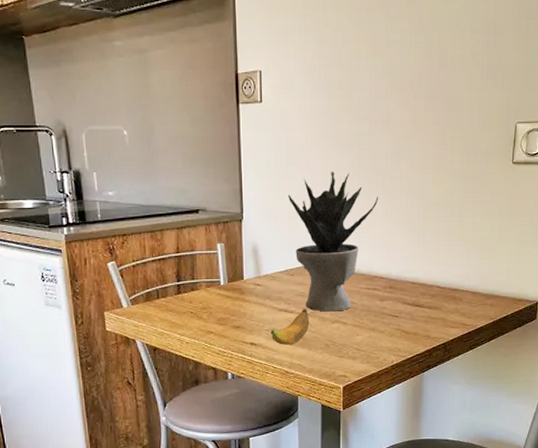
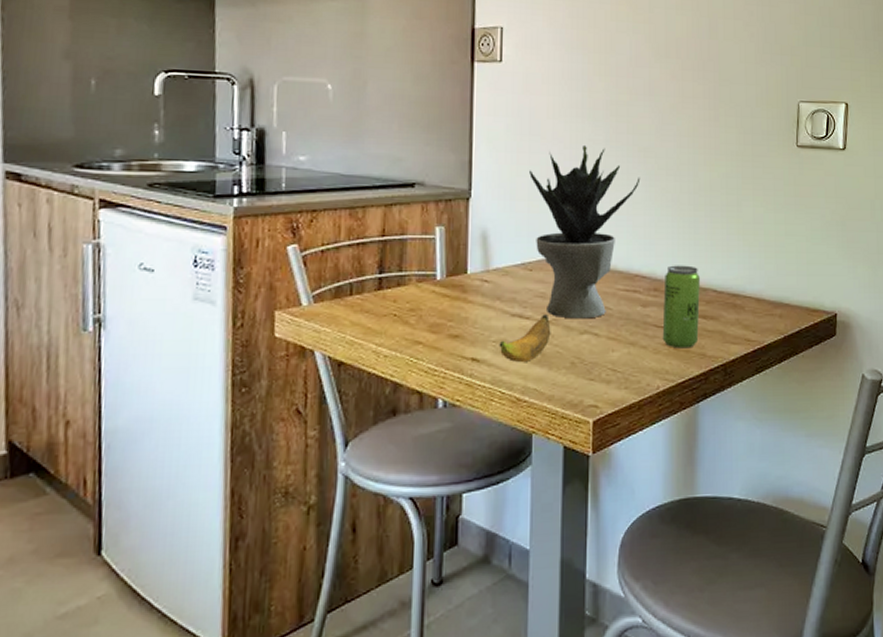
beverage can: none [396,267,426,332] -> present [662,265,700,349]

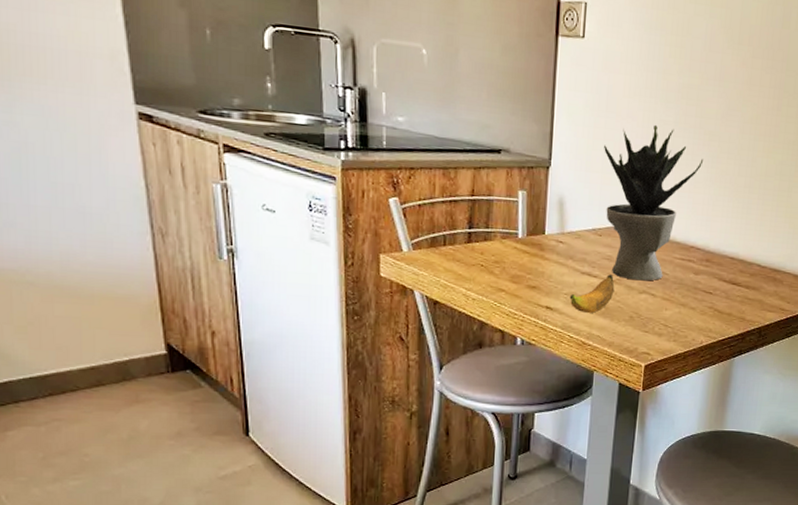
beverage can: present [662,265,700,349] -> none [709,240,747,313]

